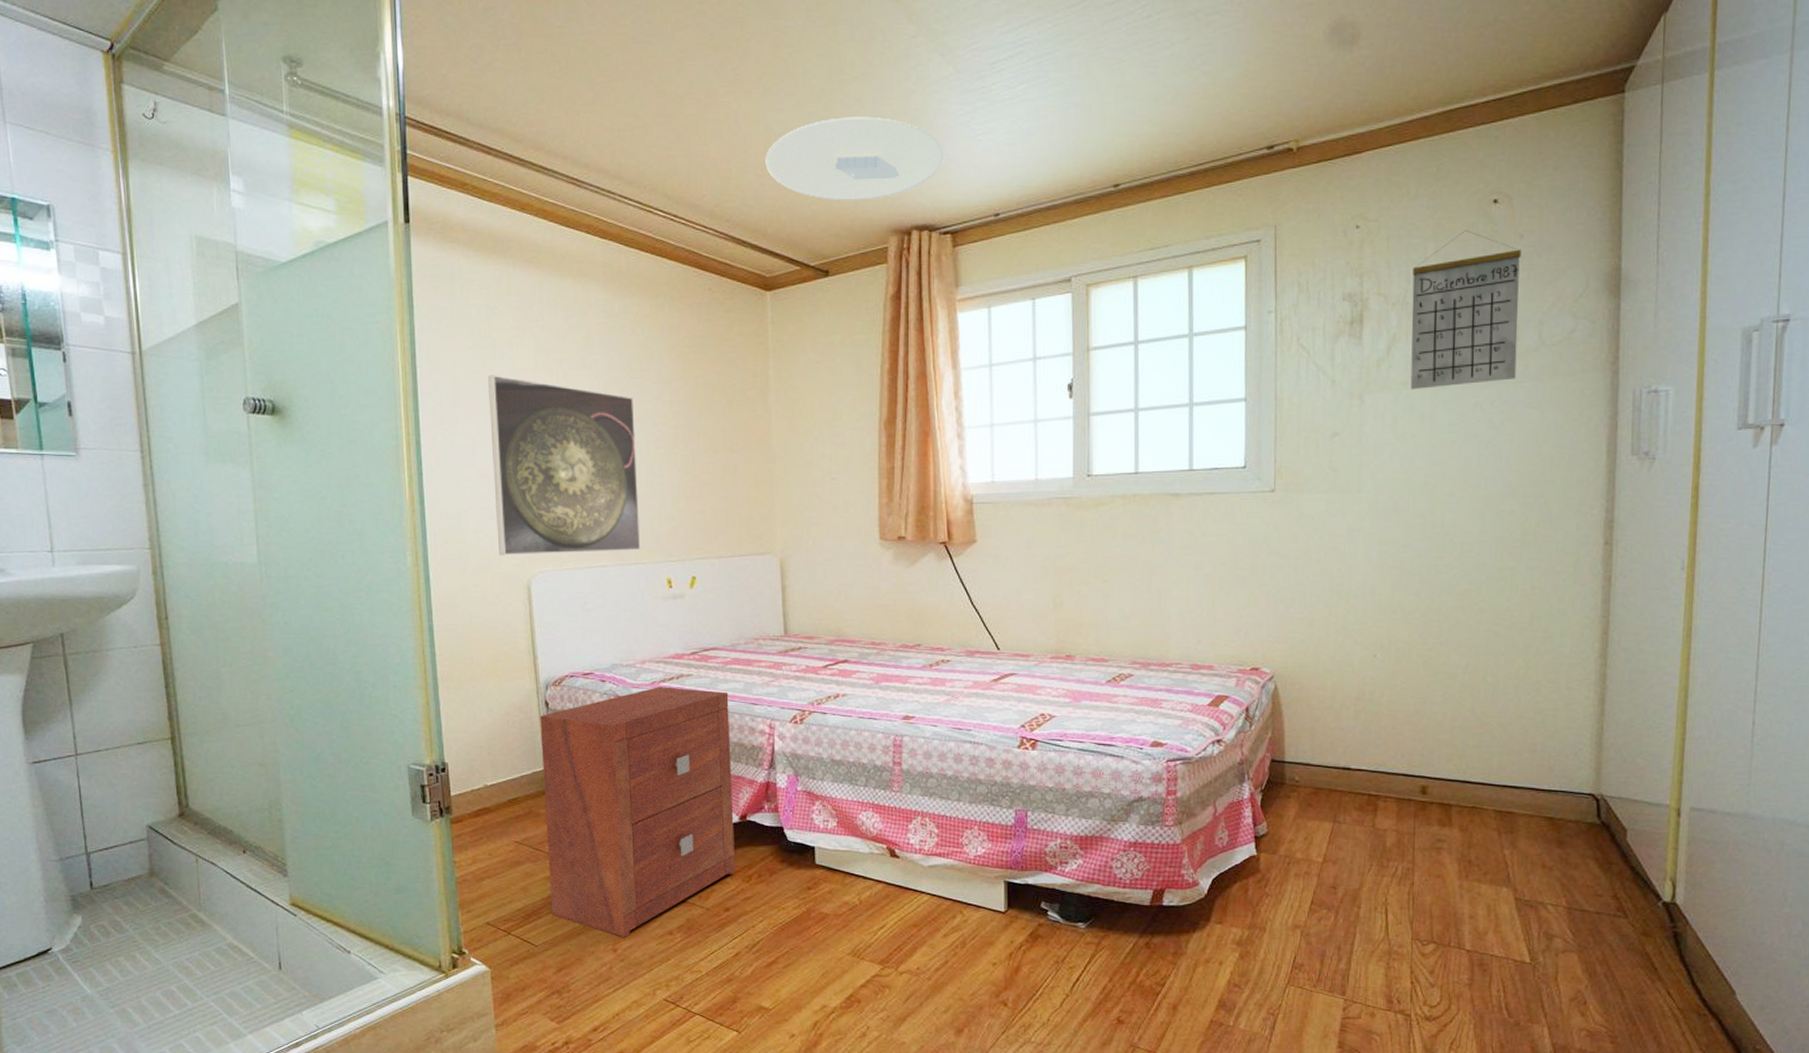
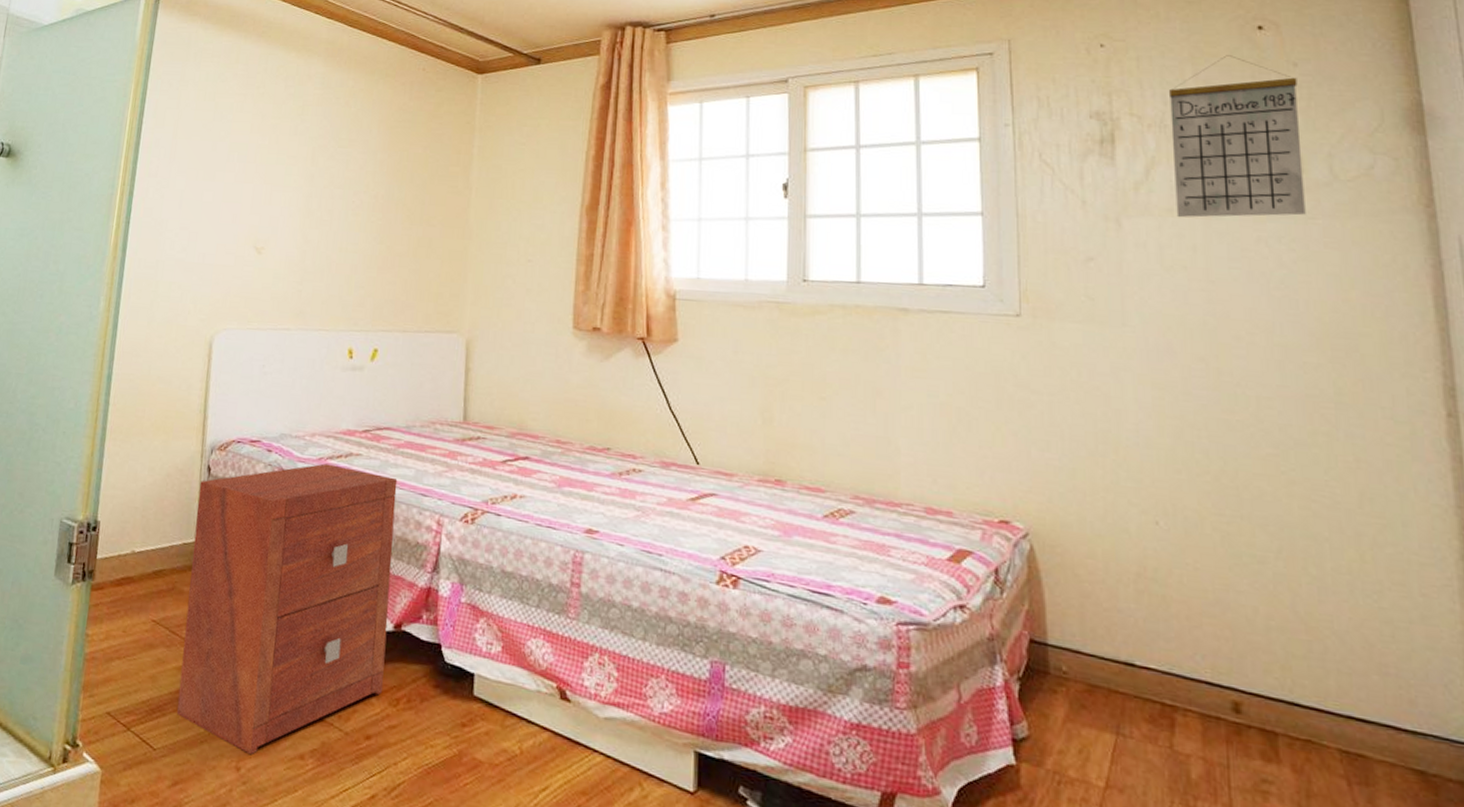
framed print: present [488,375,641,556] -> none [187,135,339,317]

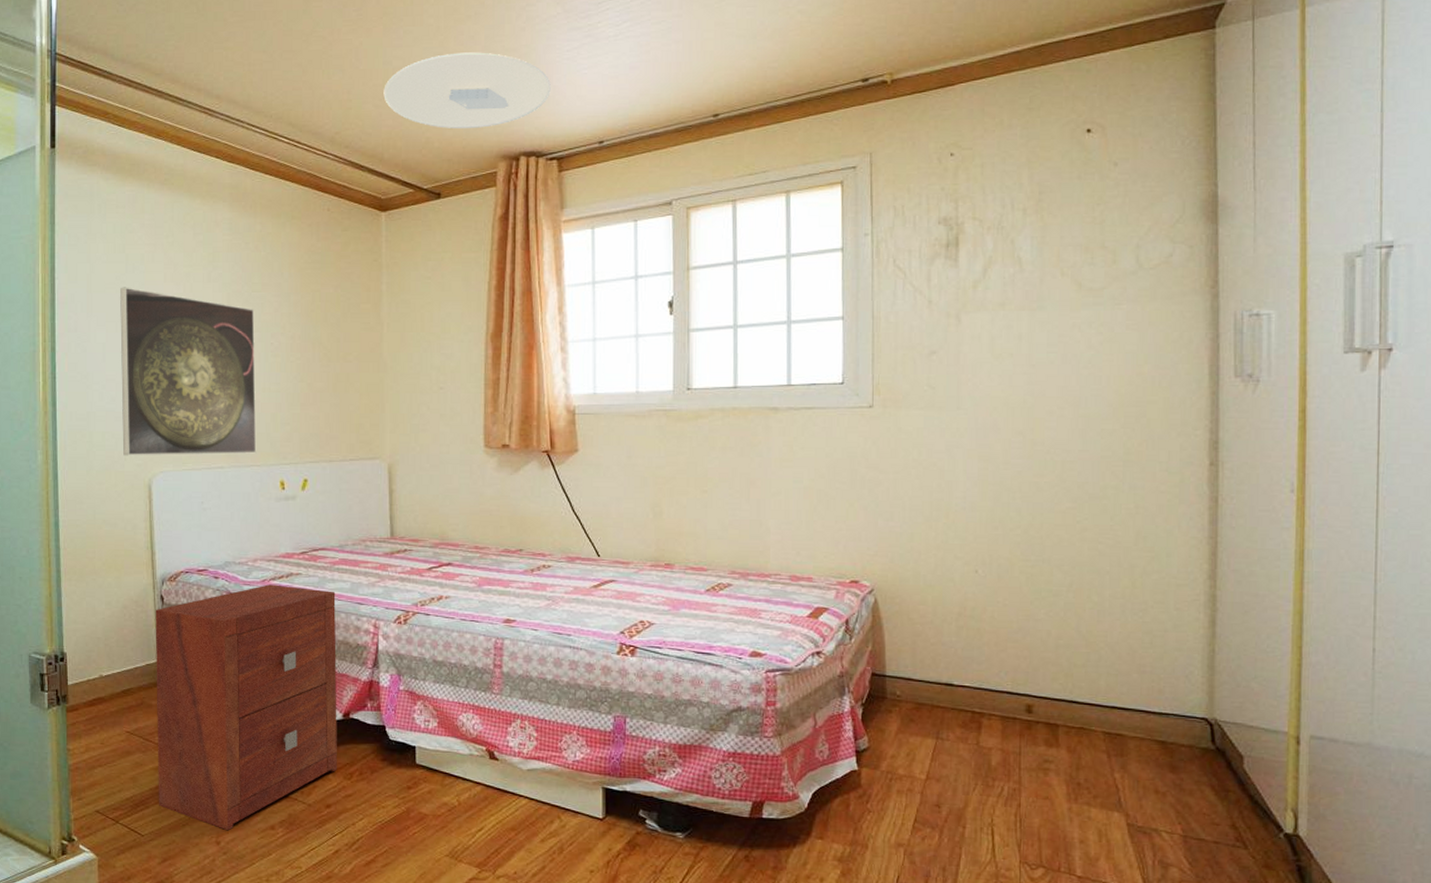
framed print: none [187,135,339,317] -> present [120,287,257,456]
calendar: present [1170,55,1306,218] -> none [1007,158,1116,311]

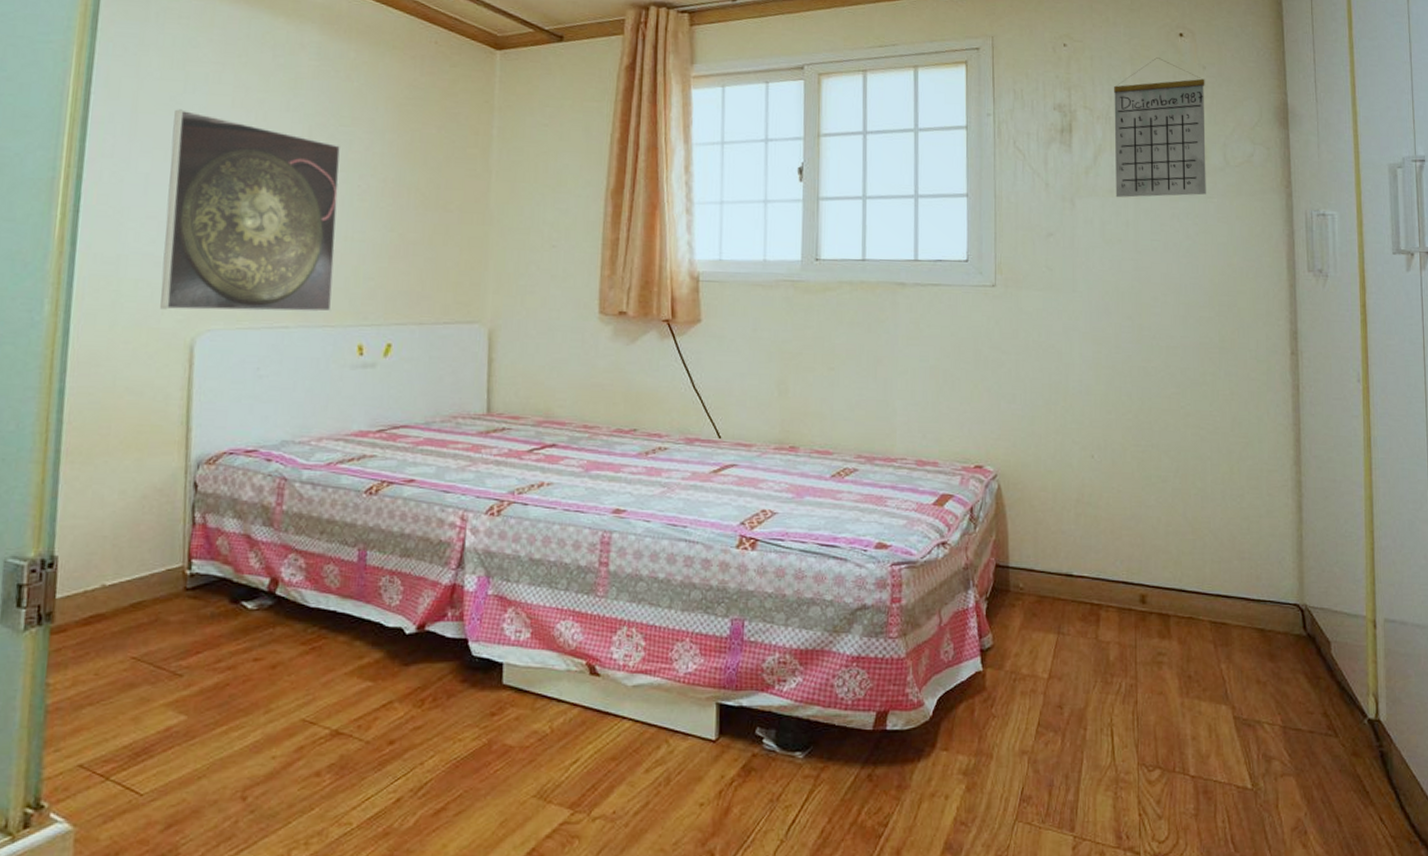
nightstand: present [155,584,338,831] -> none [167,468,417,782]
calendar: none [1007,158,1116,311] -> present [1114,57,1206,198]

